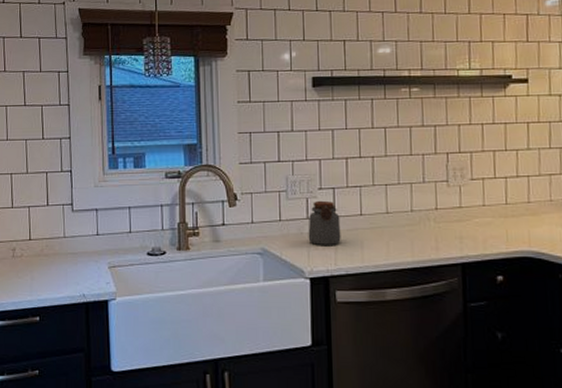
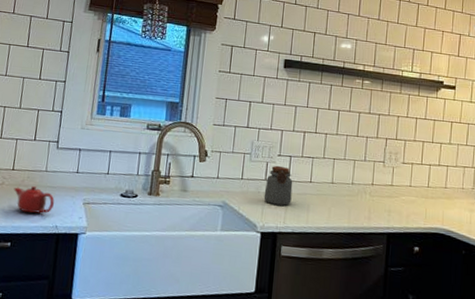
teapot: none [33,254,78,284] -> present [13,185,55,214]

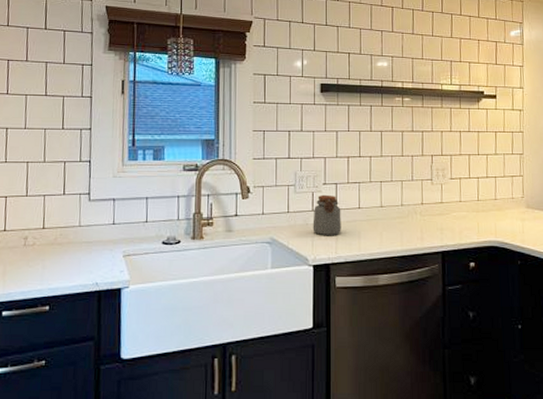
teapot: present [13,185,55,214] -> none [46,242,92,273]

